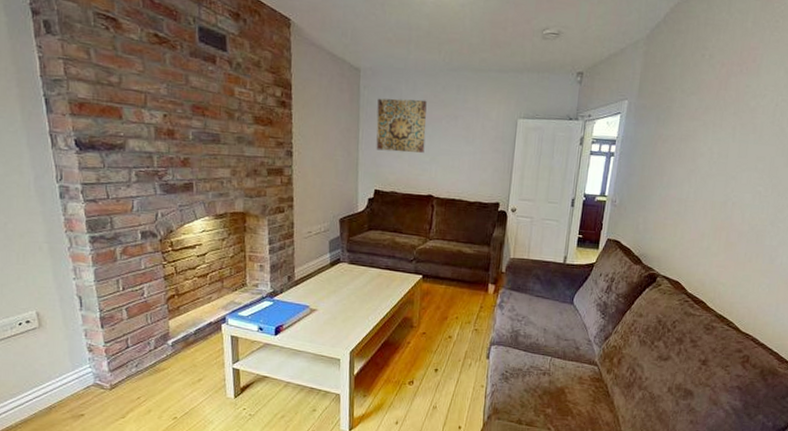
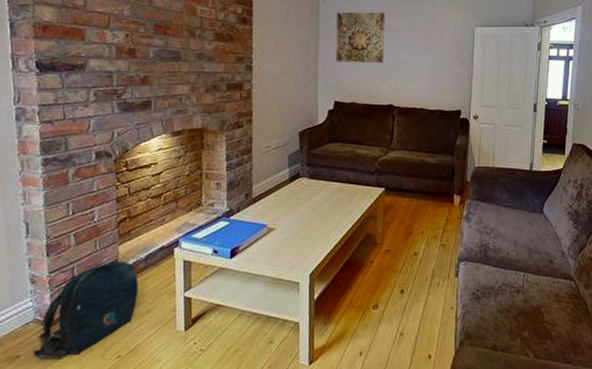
backpack: none [95,334,190,419] -> present [32,261,139,359]

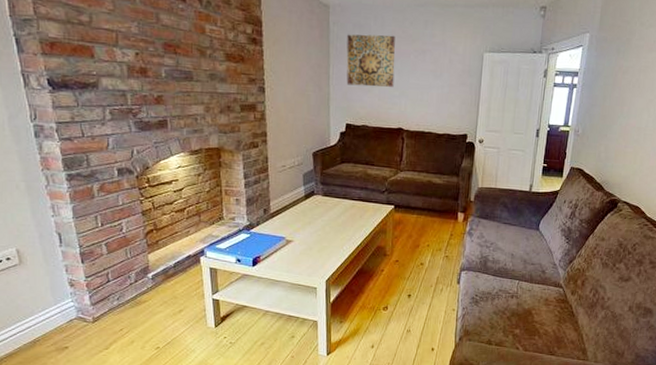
backpack: present [32,261,139,359] -> none [79,268,170,350]

